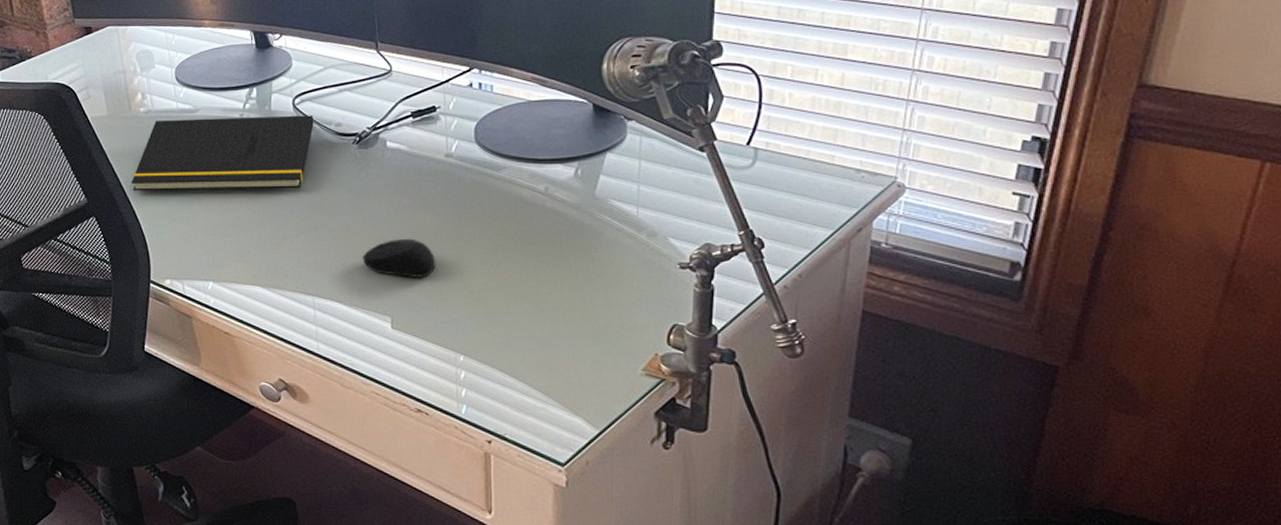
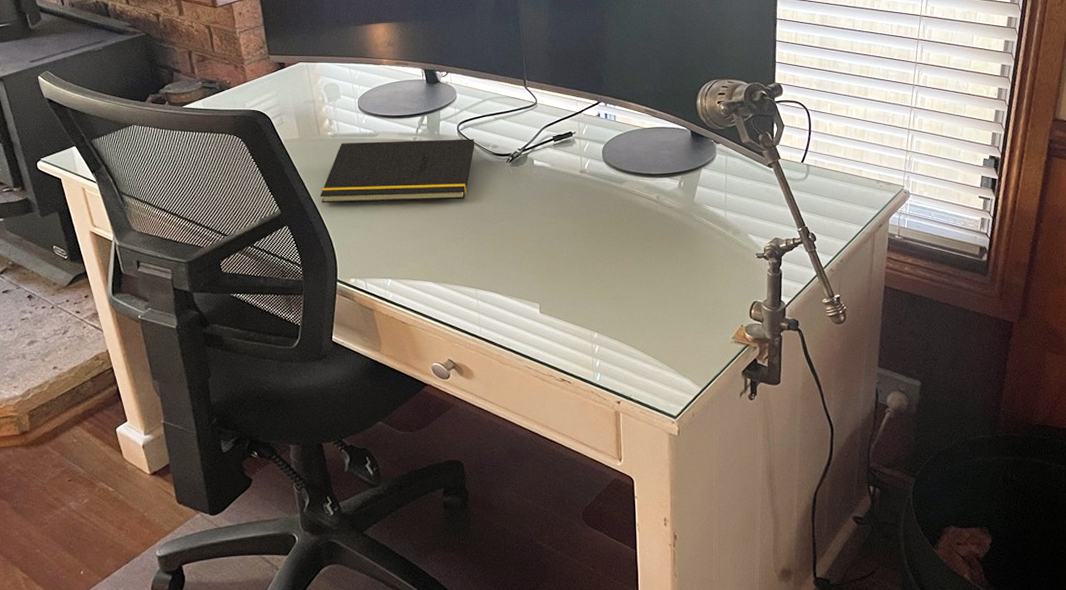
computer mouse: present [362,238,436,278] -> none [516,239,575,271]

